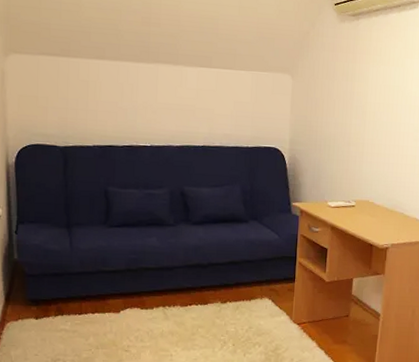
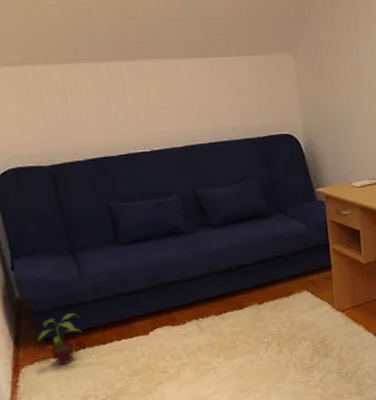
potted plant: none [25,281,63,327] -> present [38,313,81,366]

